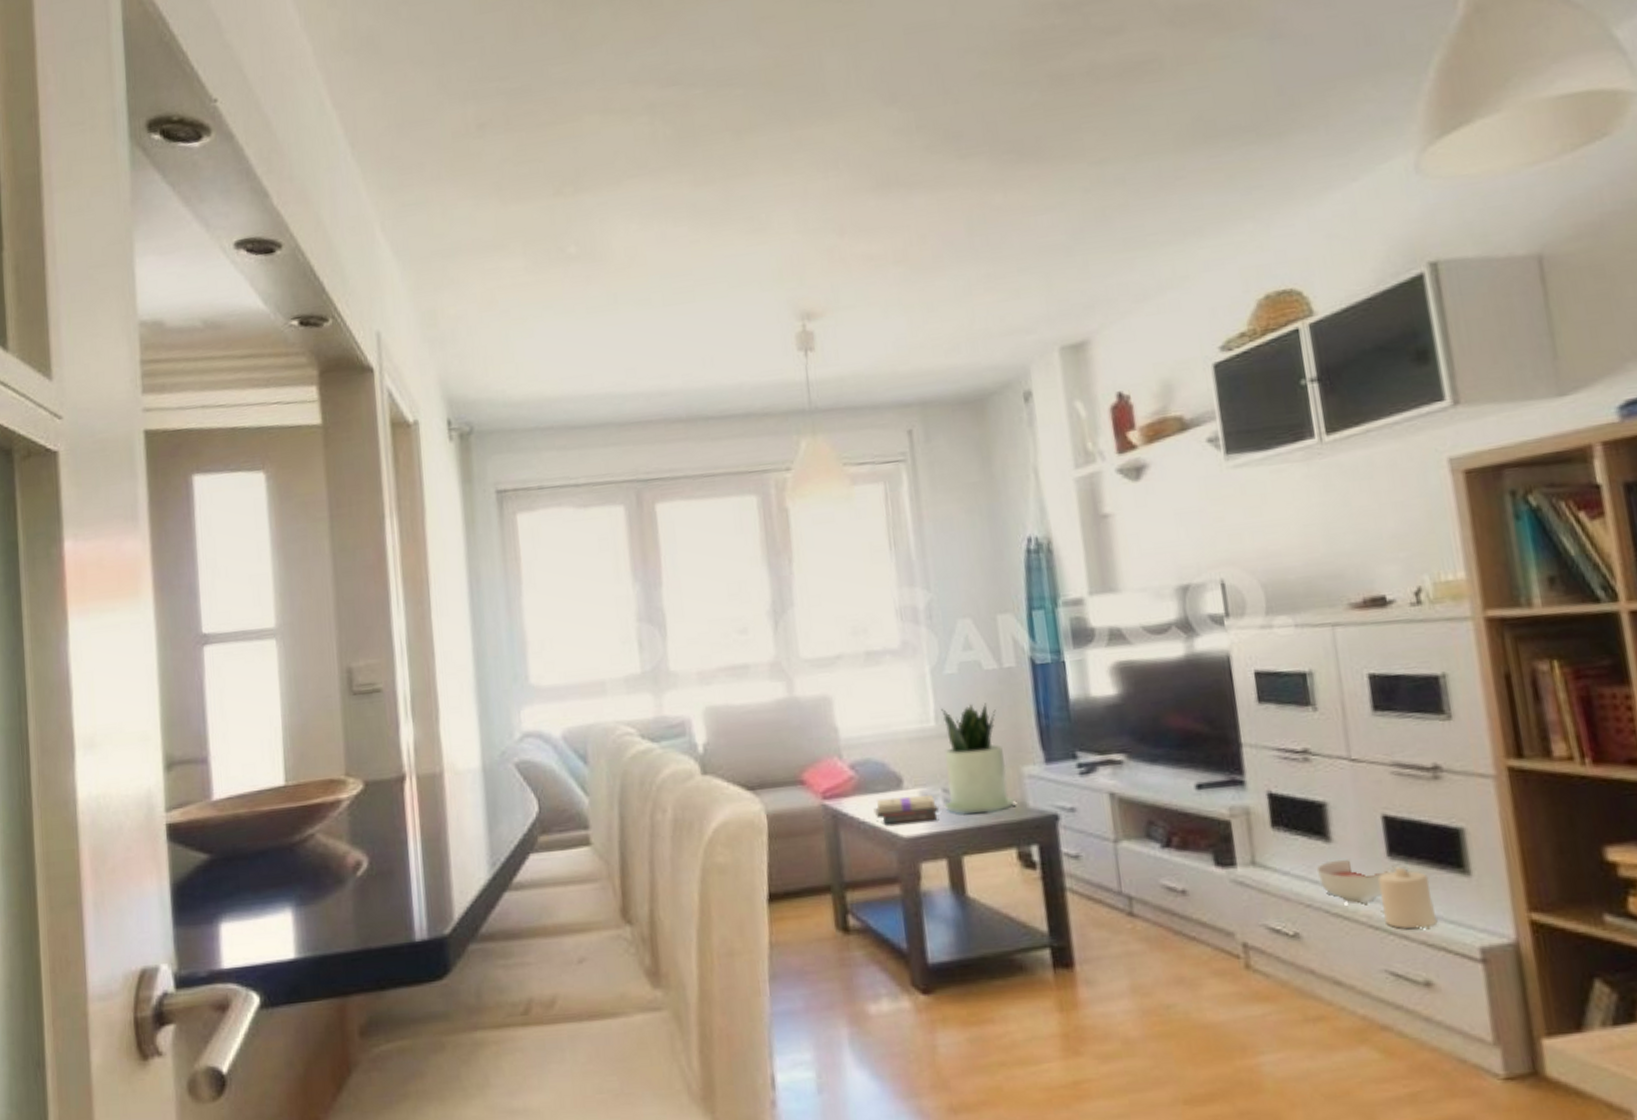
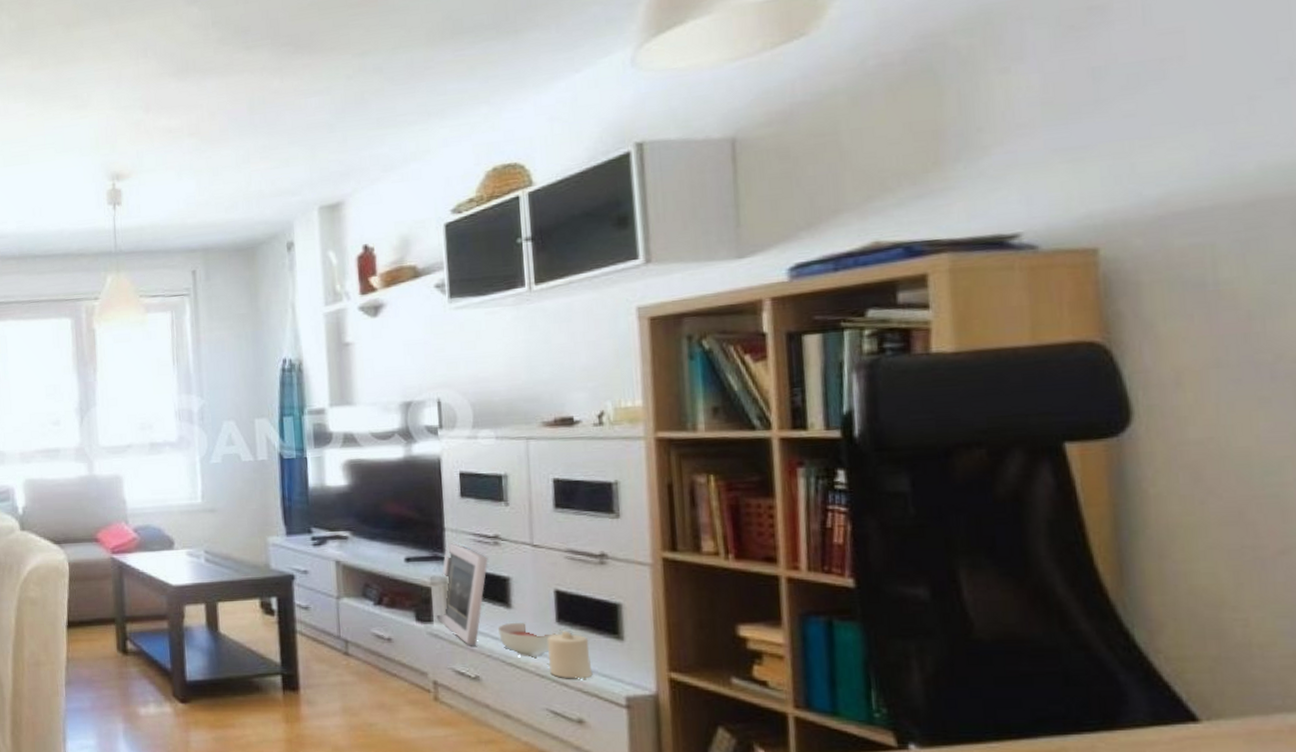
books: present [873,795,940,824] -> none [150,554,202,575]
planter: present [941,703,1015,815] -> none [205,486,261,571]
picture frame: none [1239,759,1298,894] -> present [436,541,488,646]

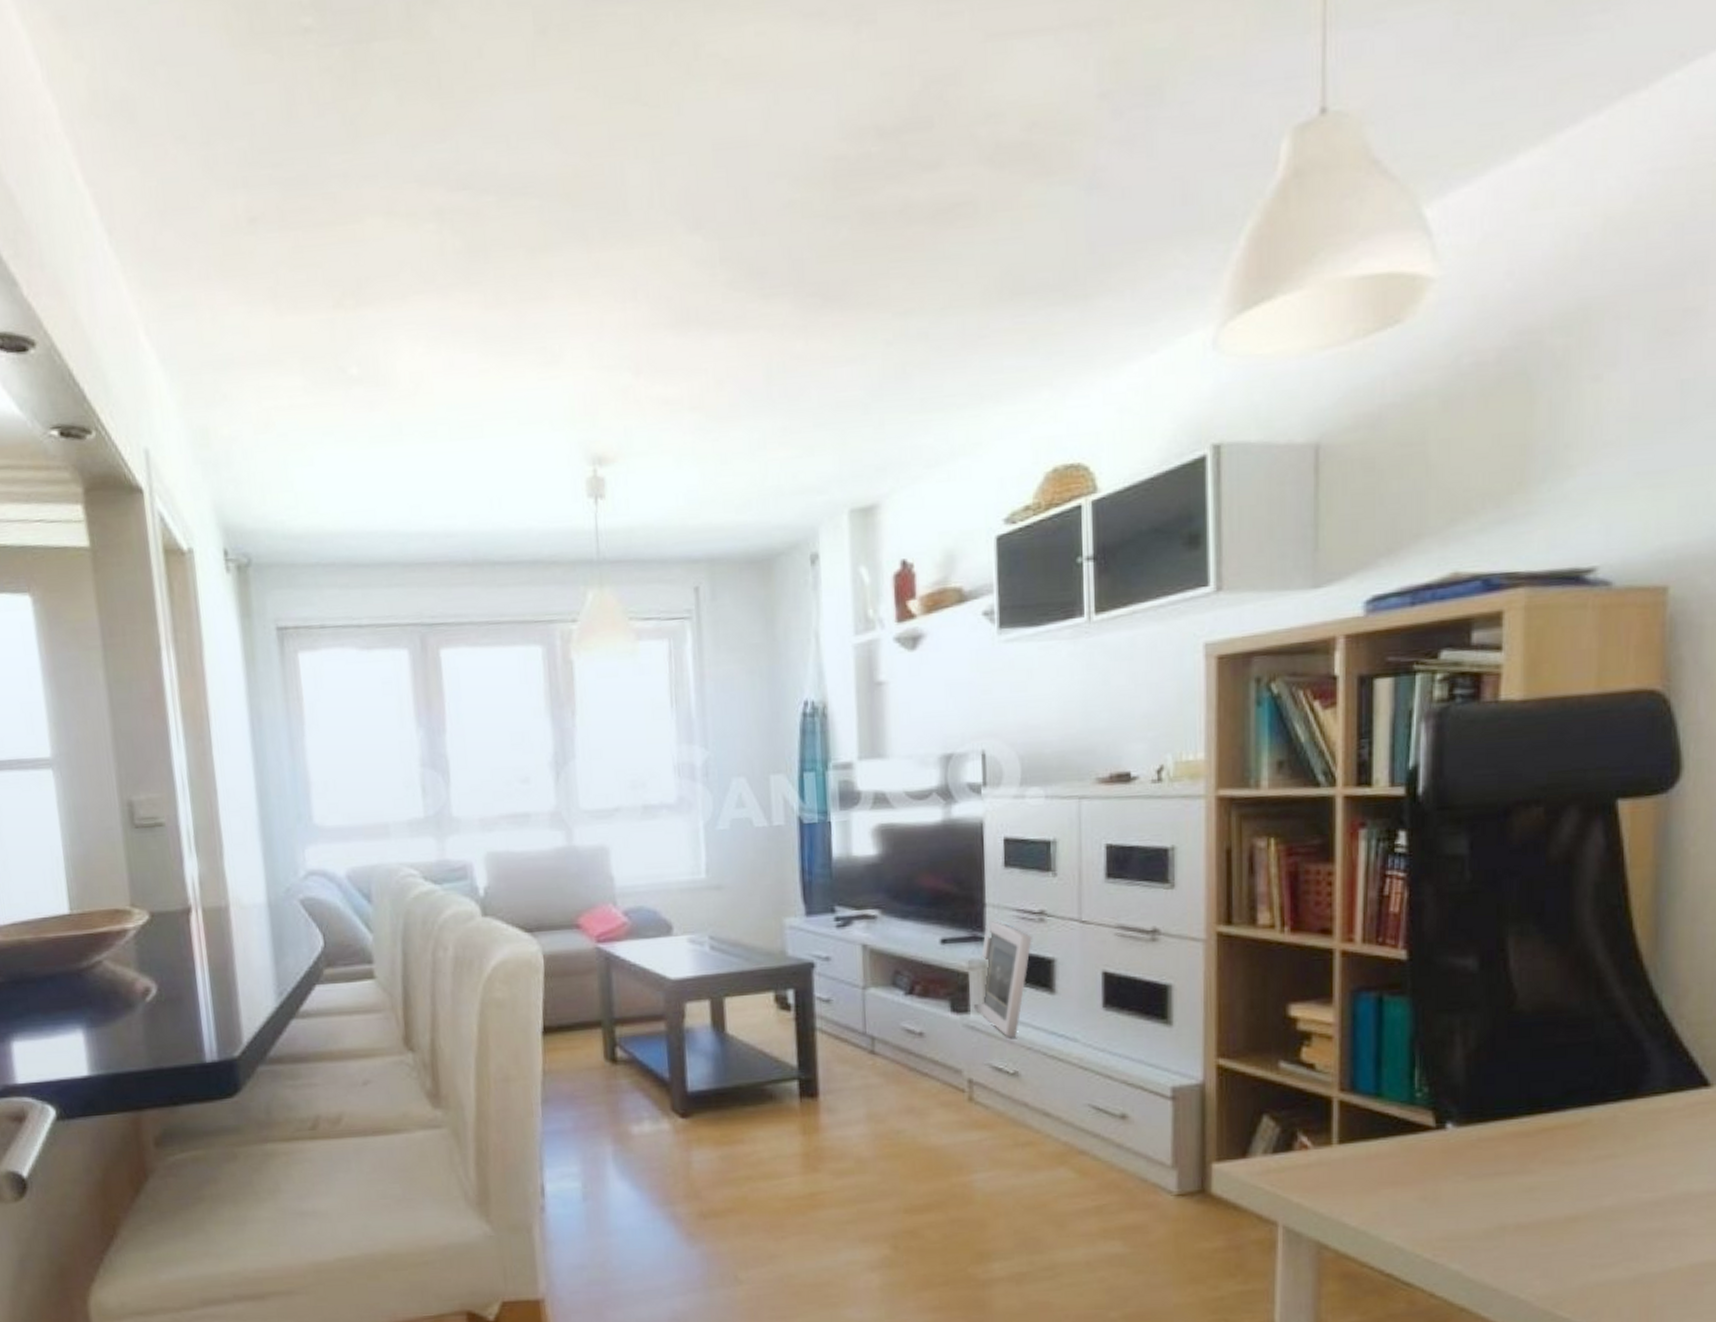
bowl: present [497,622,558,657] -> none [1039,1009,1104,1048]
candle: present [548,631,593,679] -> none [1093,1017,1139,1071]

